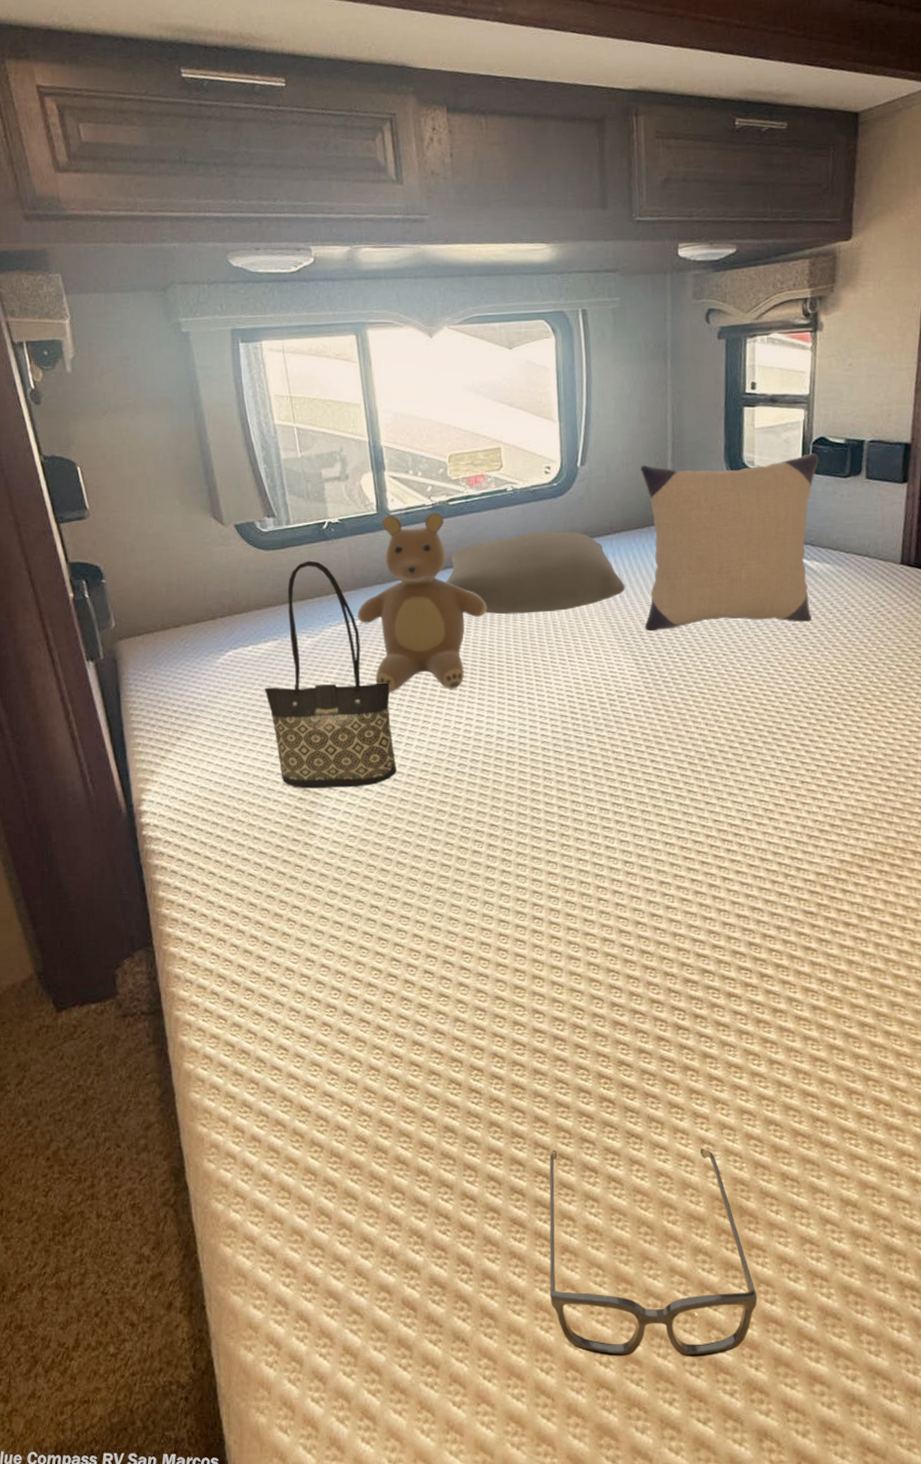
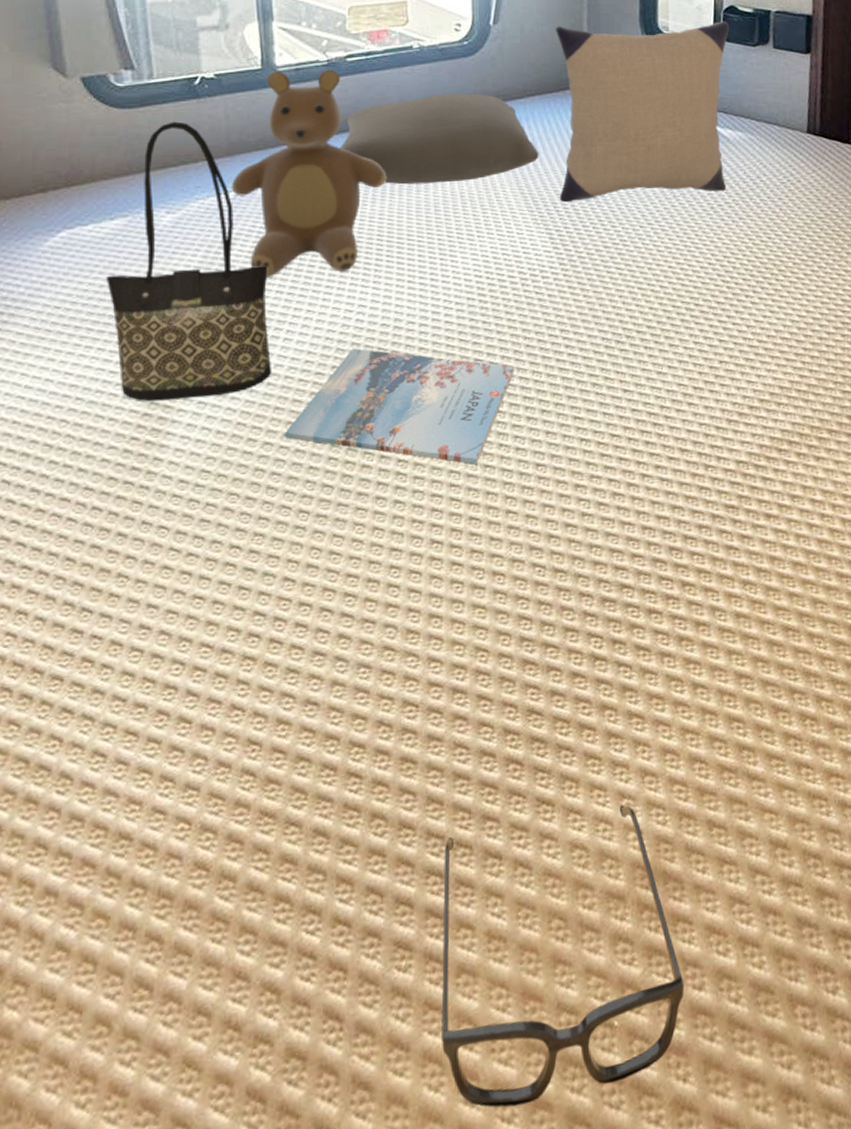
magazine: none [410,754,605,857] -> present [285,348,515,465]

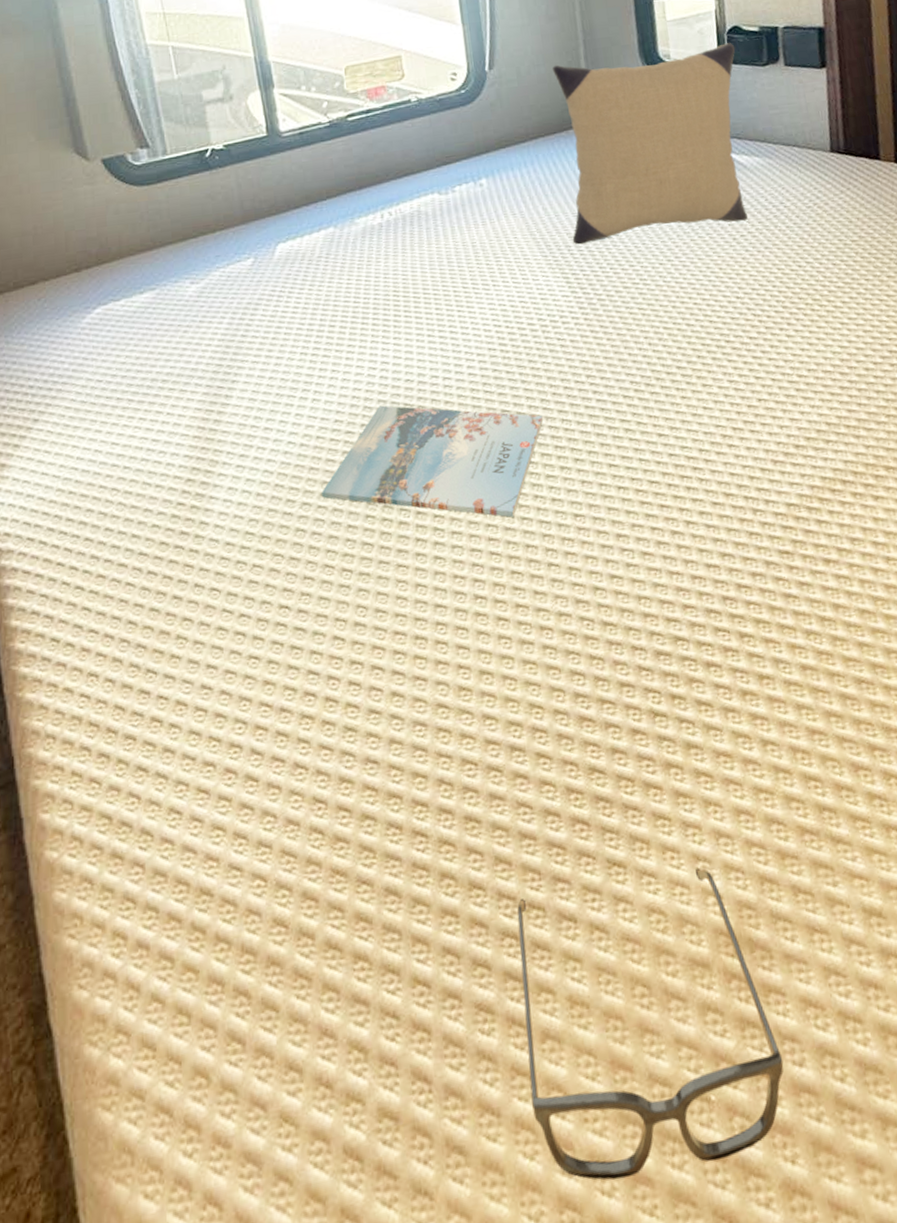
tote bag: present [105,121,271,402] -> none [140,194,303,467]
teddy bear: present [231,69,387,278] -> none [248,130,398,340]
pillow: present [340,93,539,185] -> none [349,141,548,239]

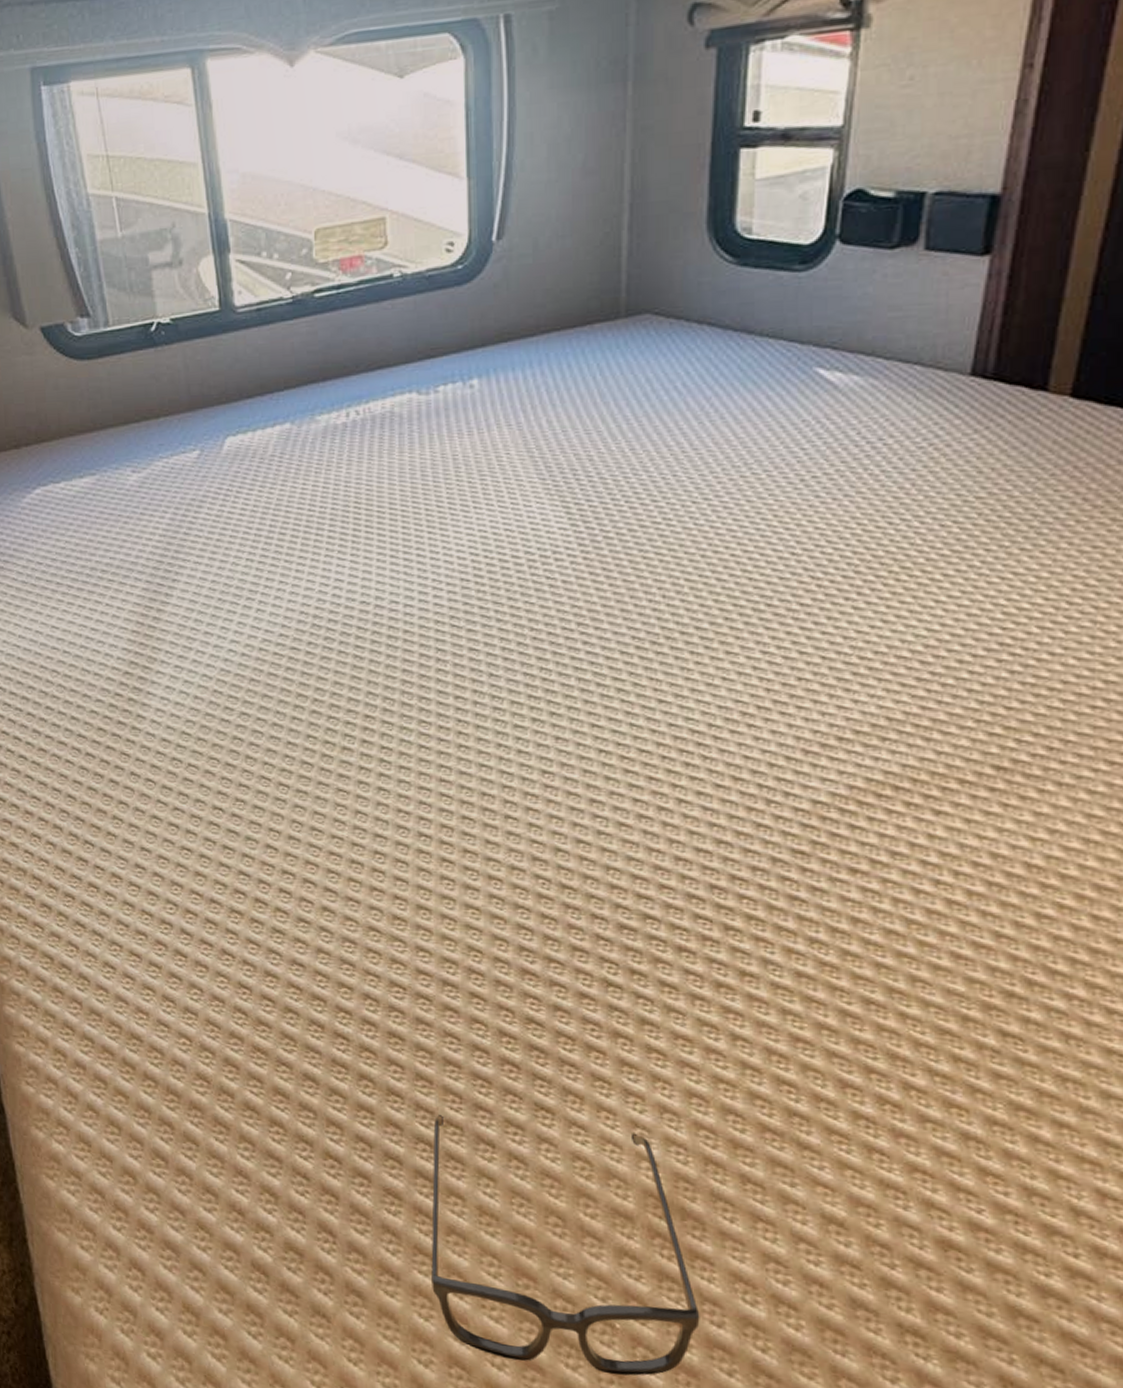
magazine: present [322,405,544,518] -> none [262,625,519,762]
pillow: present [552,43,749,245] -> none [580,214,853,469]

